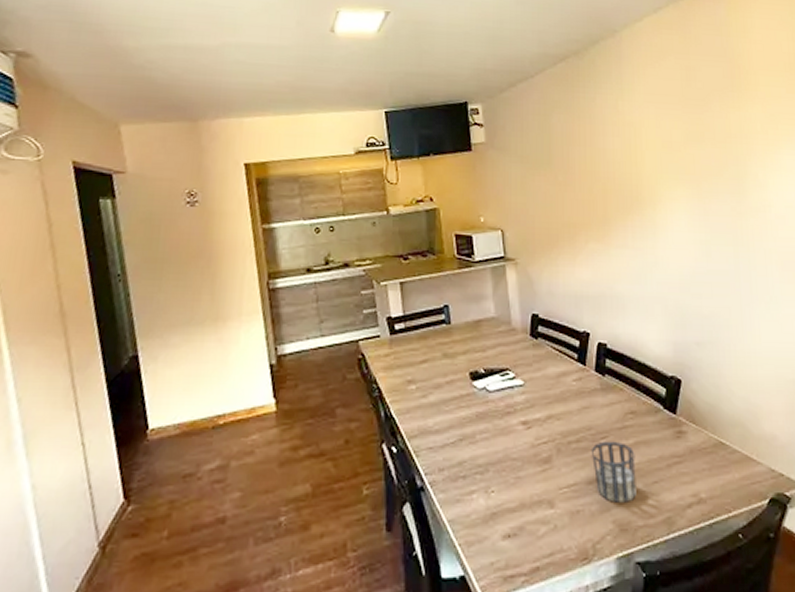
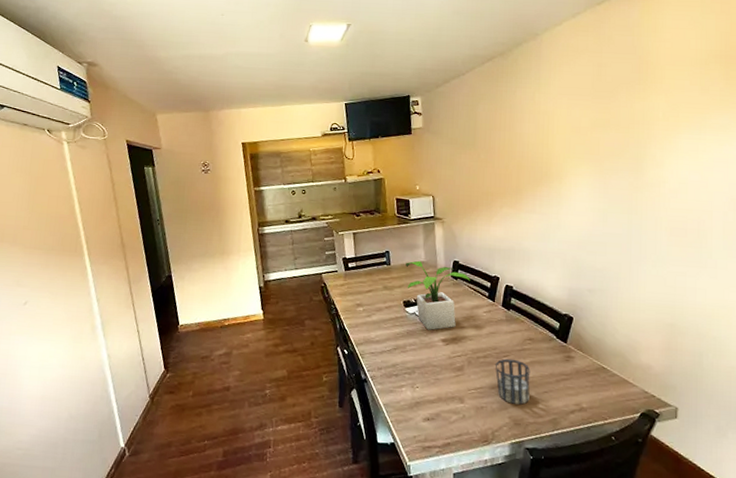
potted plant: none [471,316,554,410] -> present [406,260,470,330]

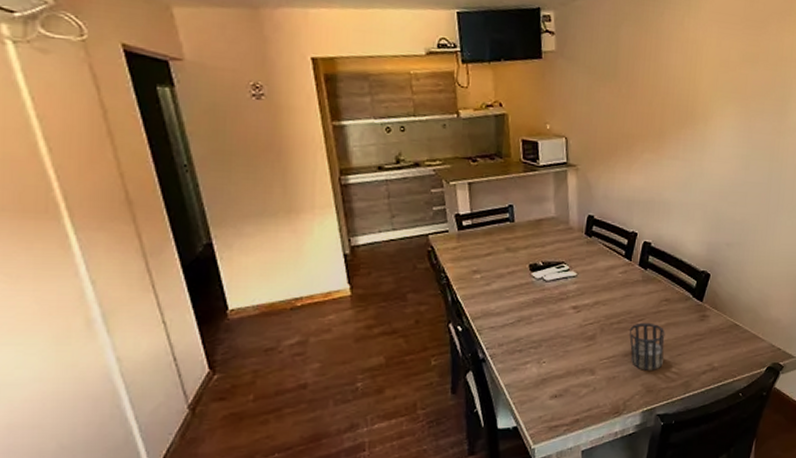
potted plant: present [406,260,470,330] -> none [532,216,606,297]

